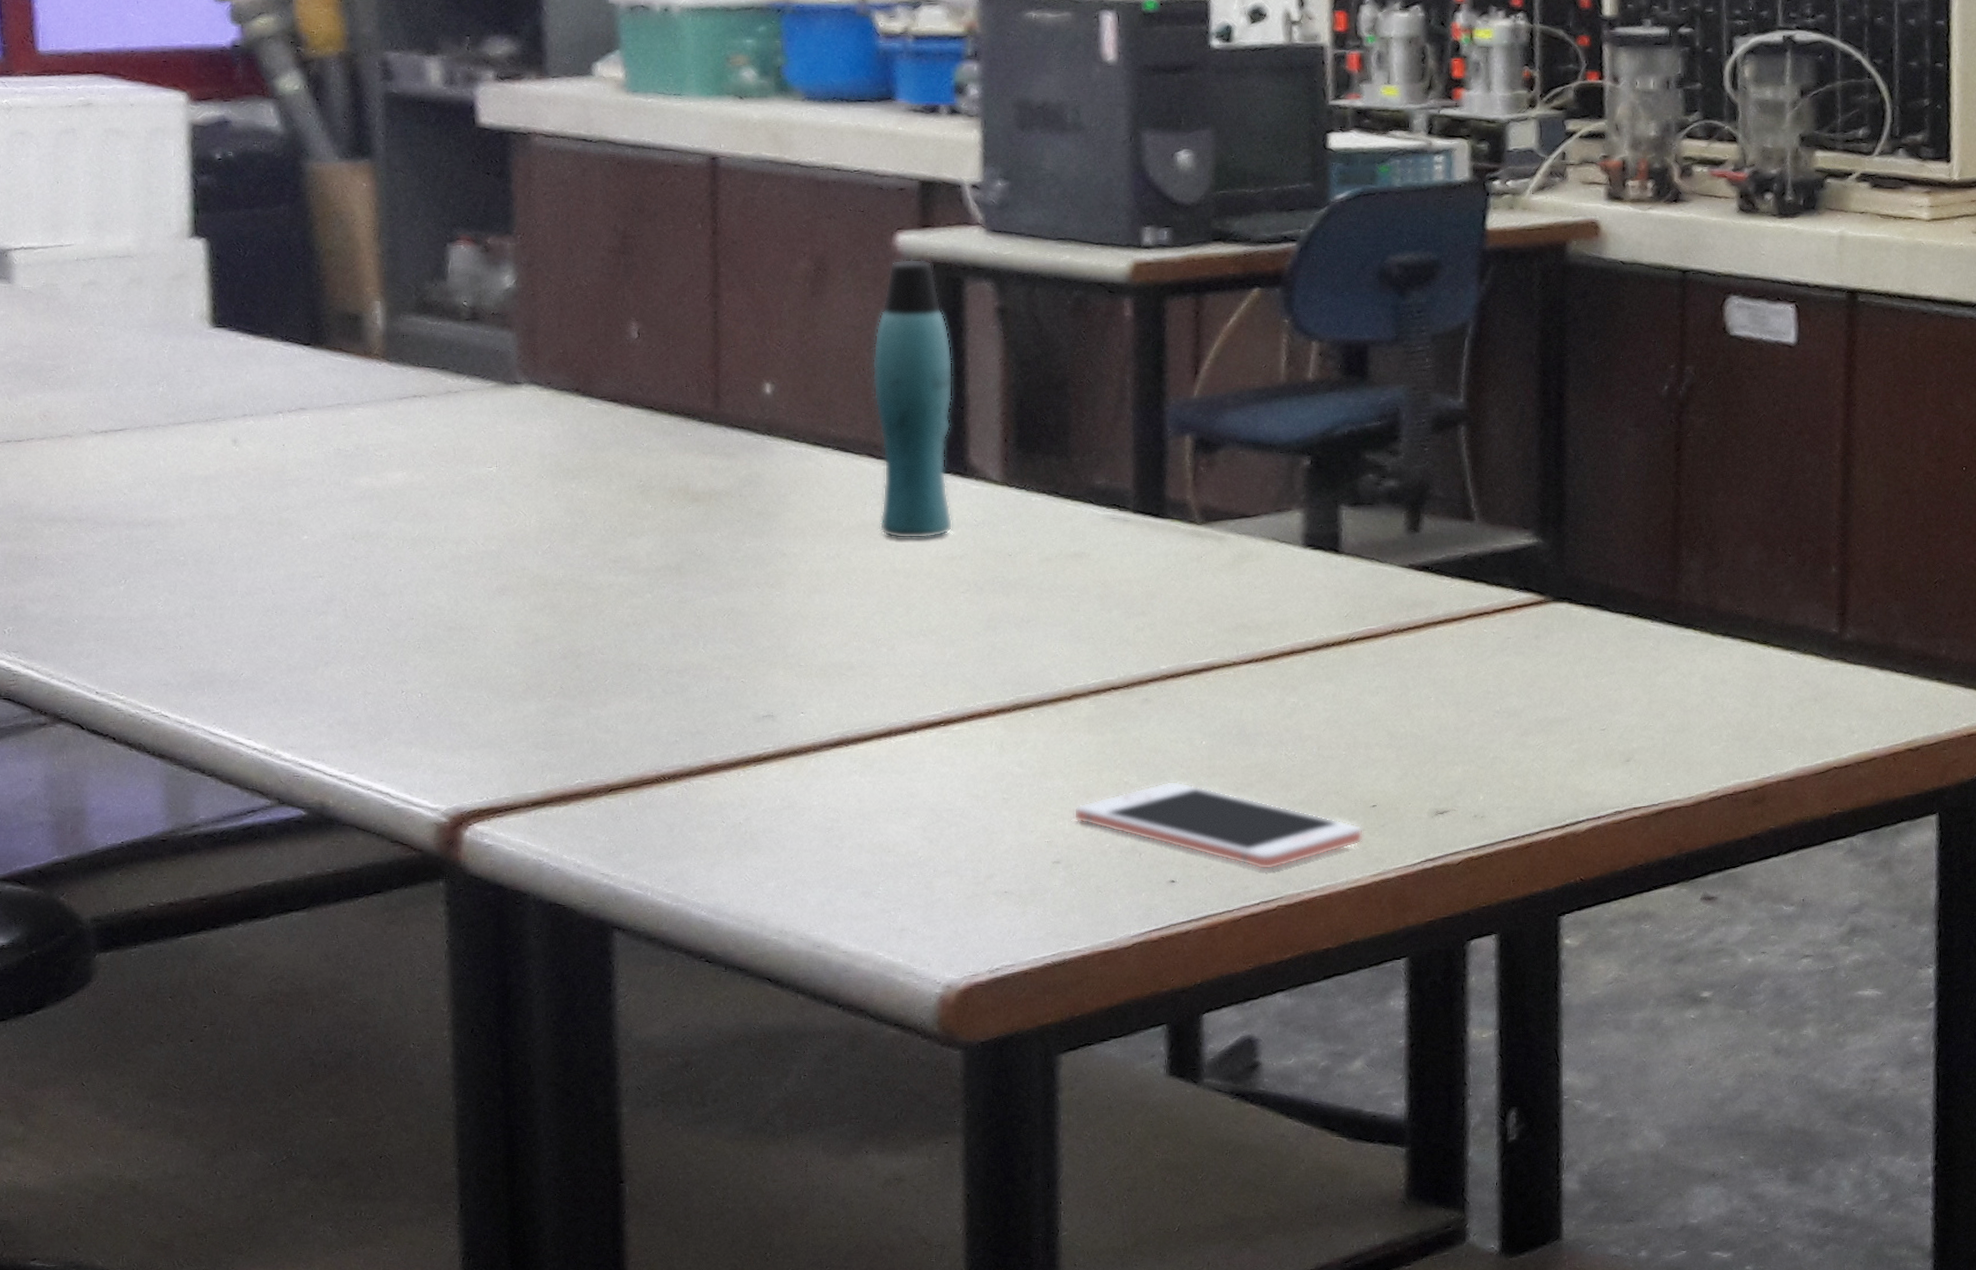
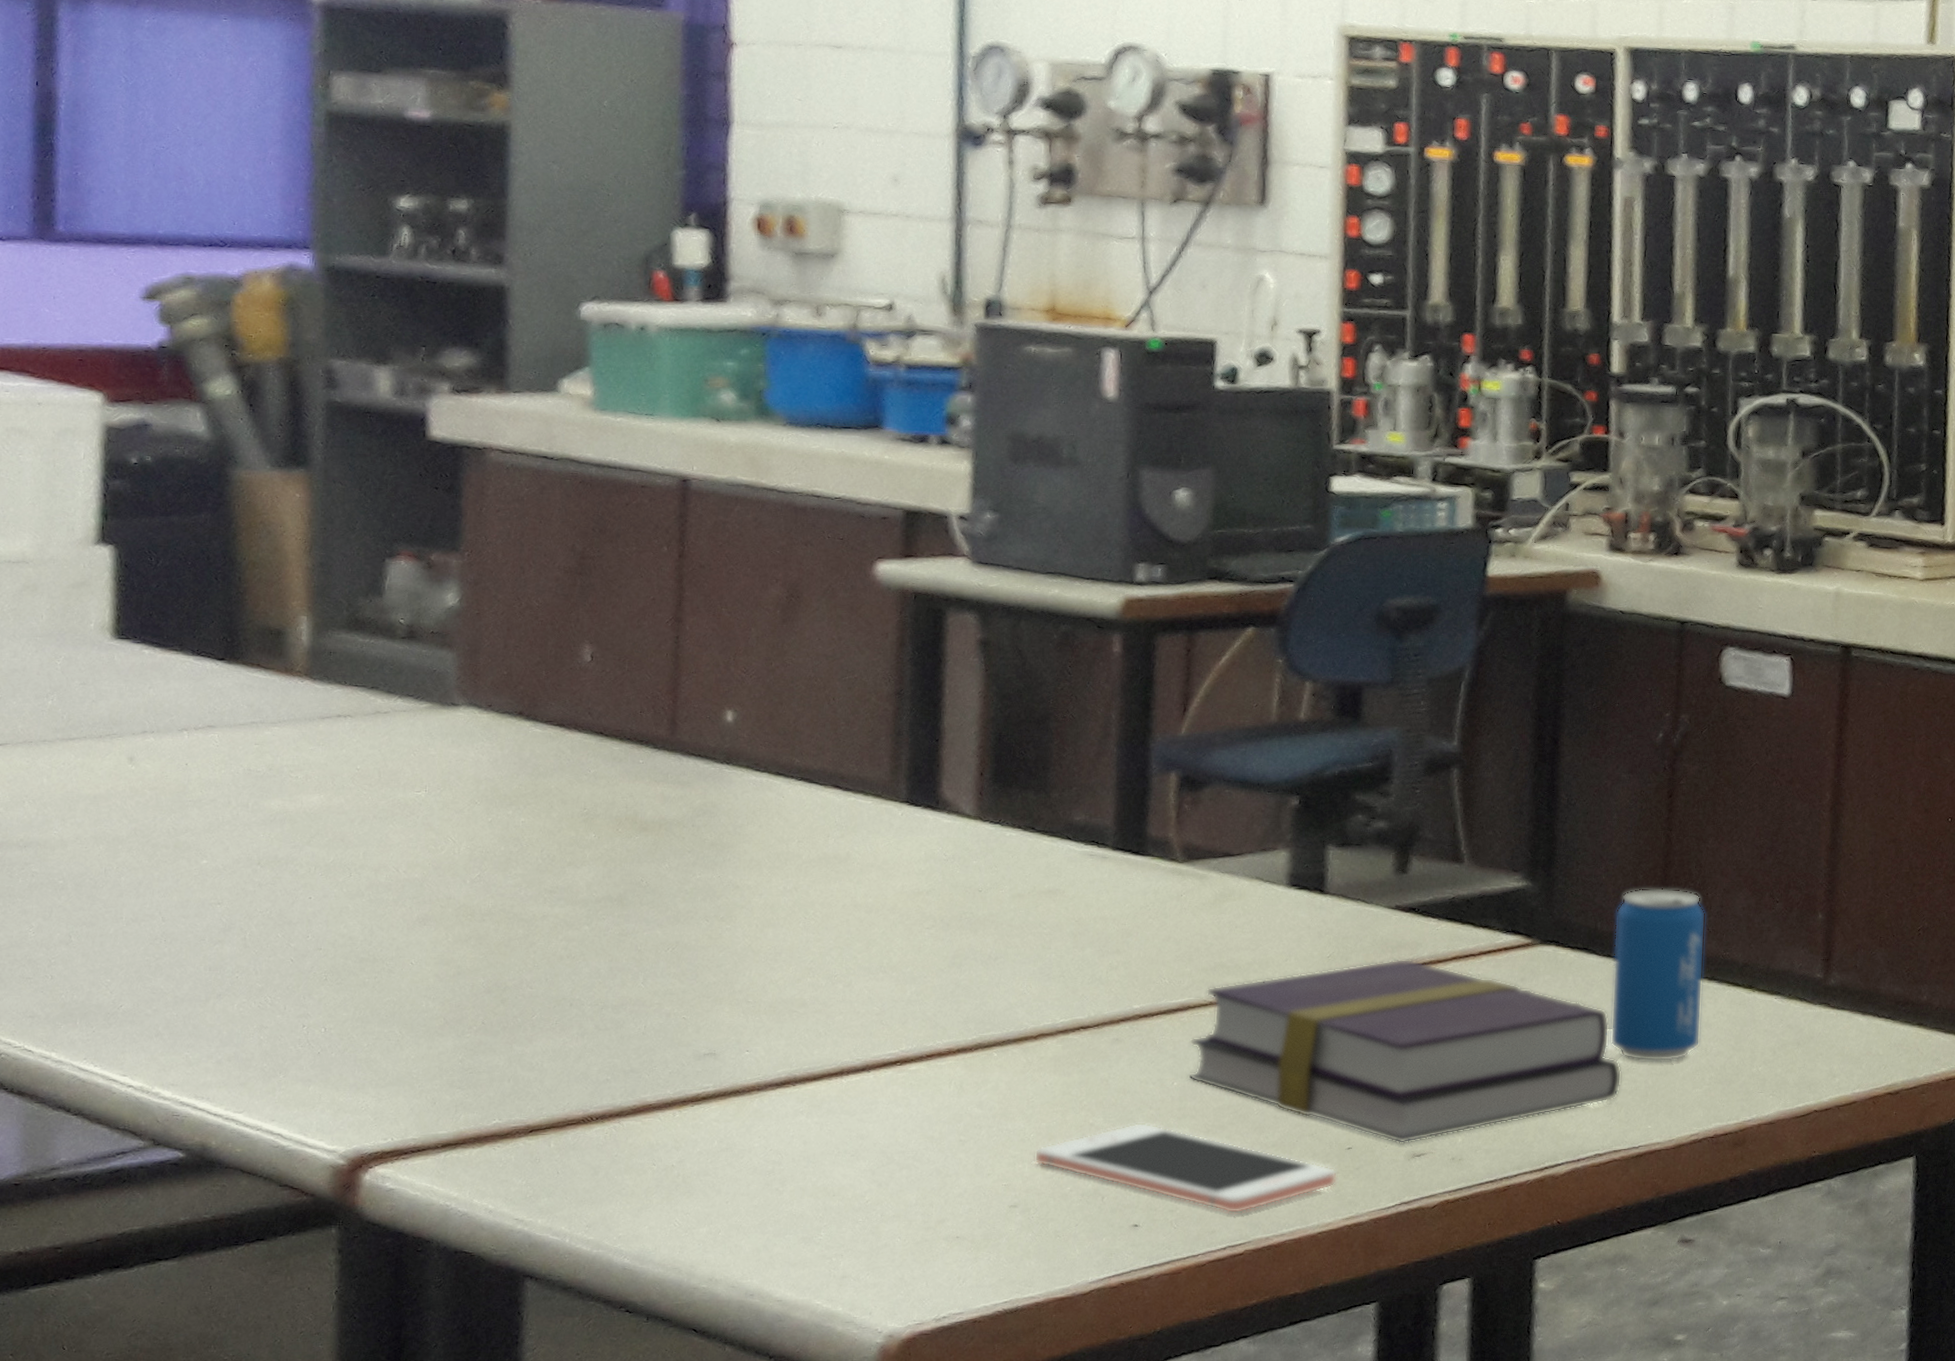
bottle: present [872,258,953,539] -> none [842,588,930,874]
book: none [1216,617,1639,802] -> present [1188,959,1622,1144]
beverage can: none [1625,543,1718,719] -> present [1609,888,1706,1062]

